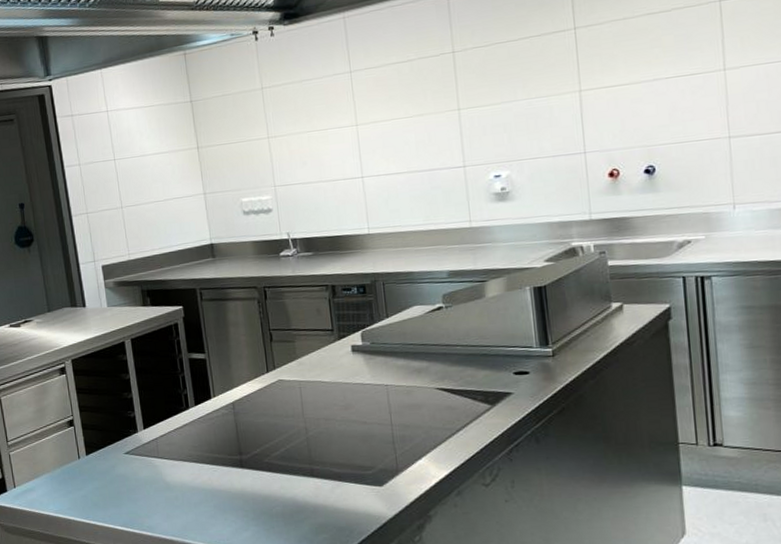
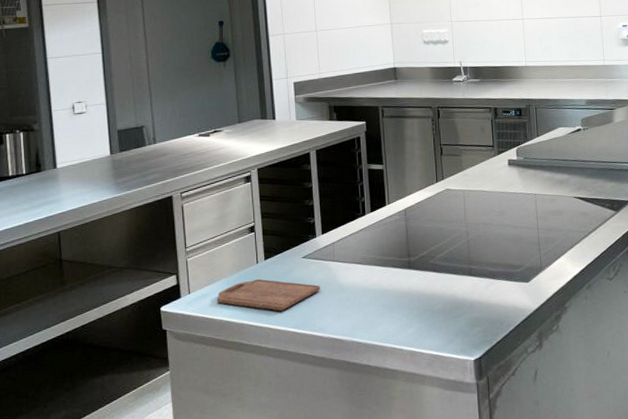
cutting board: none [41,474,146,508] -> present [216,278,320,311]

